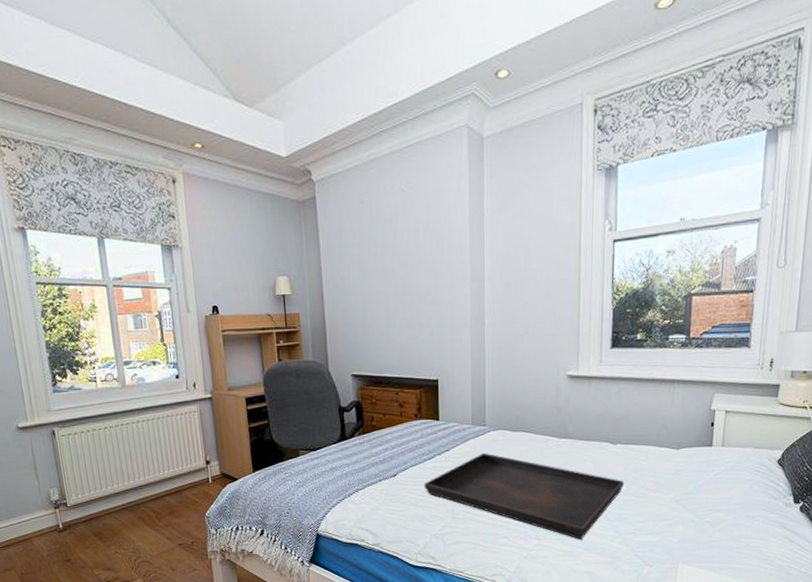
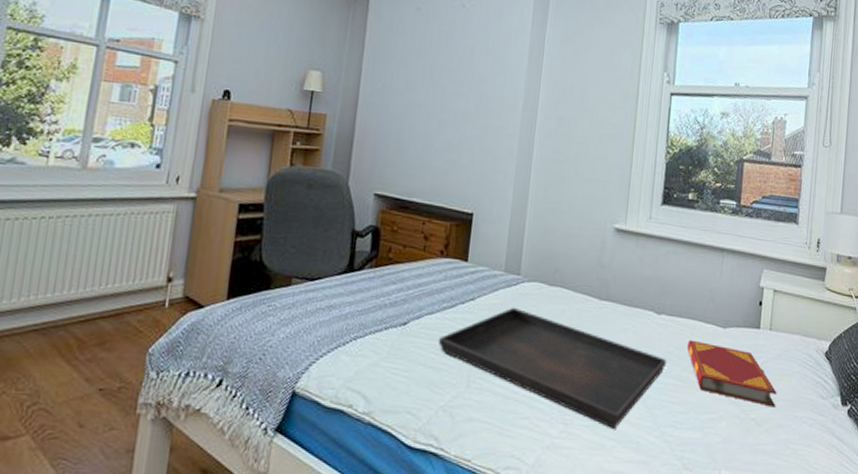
hardback book: none [642,462,730,511] -> present [686,339,777,408]

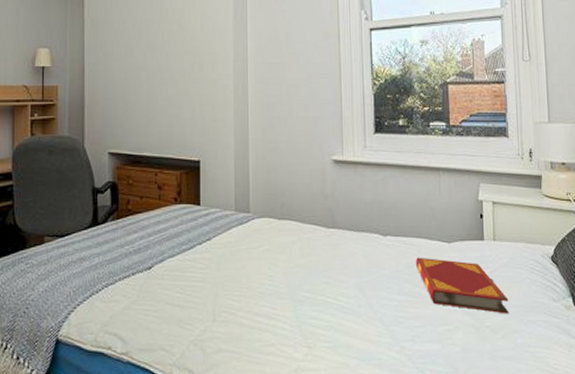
serving tray: present [438,307,666,429] -> none [183,243,397,348]

